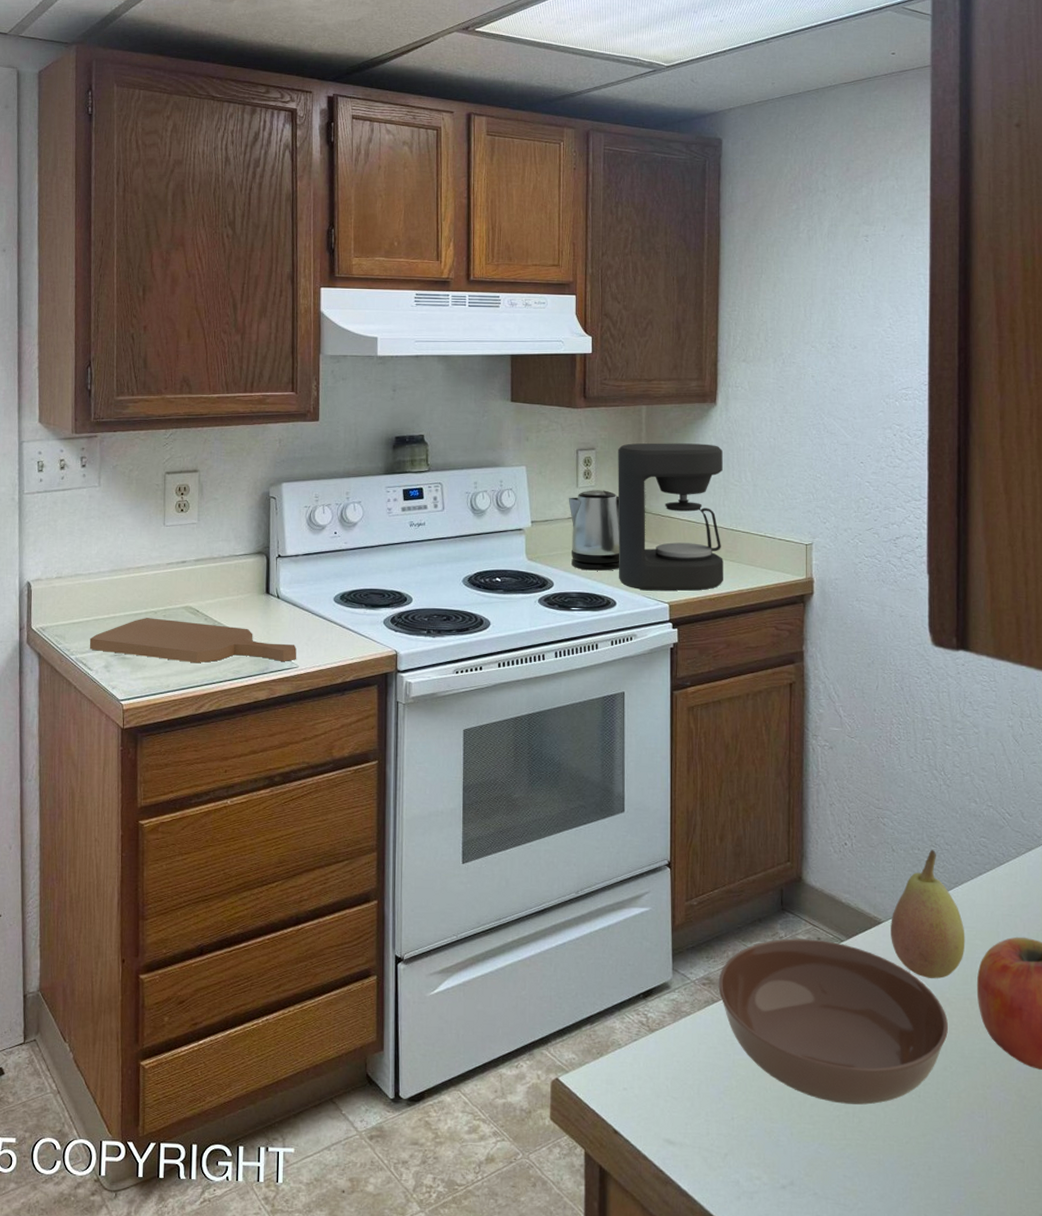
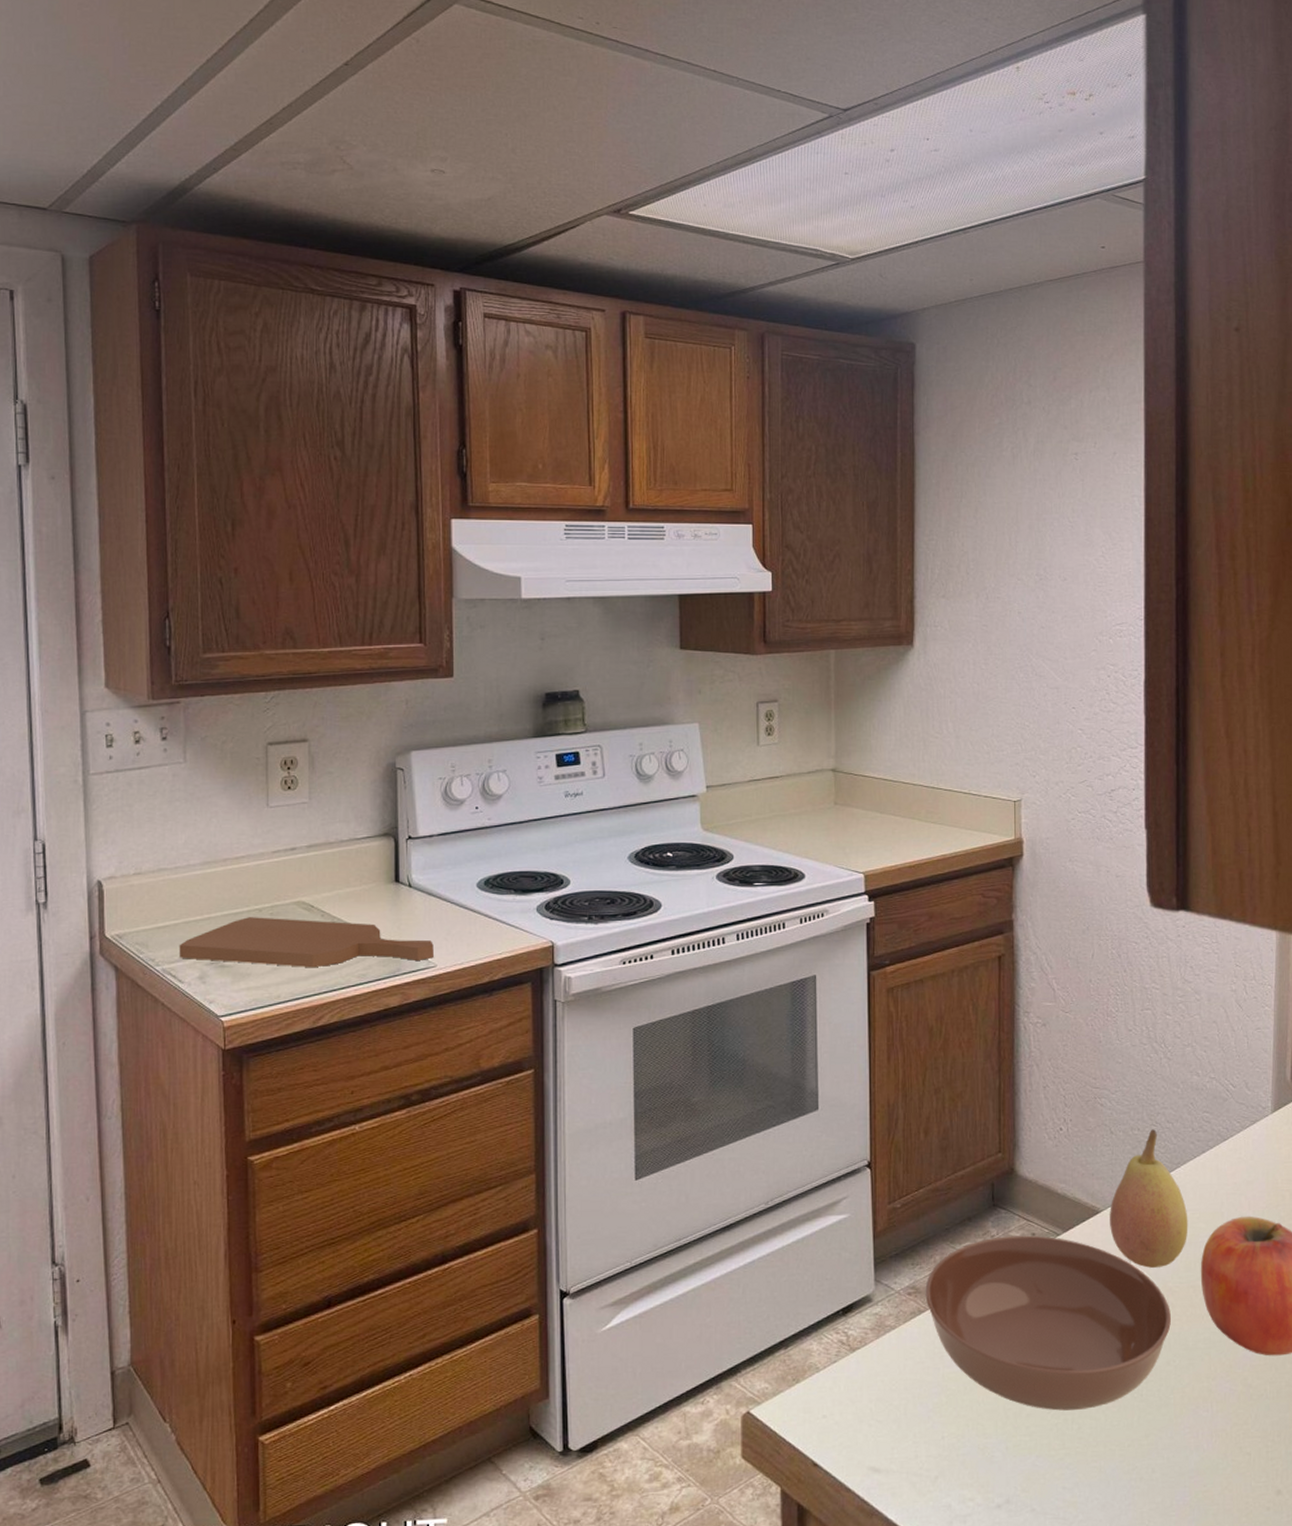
kettle: present [568,490,620,571] -> none [748,748,809,840]
coffee maker: present [618,443,723,591] -> none [804,691,924,860]

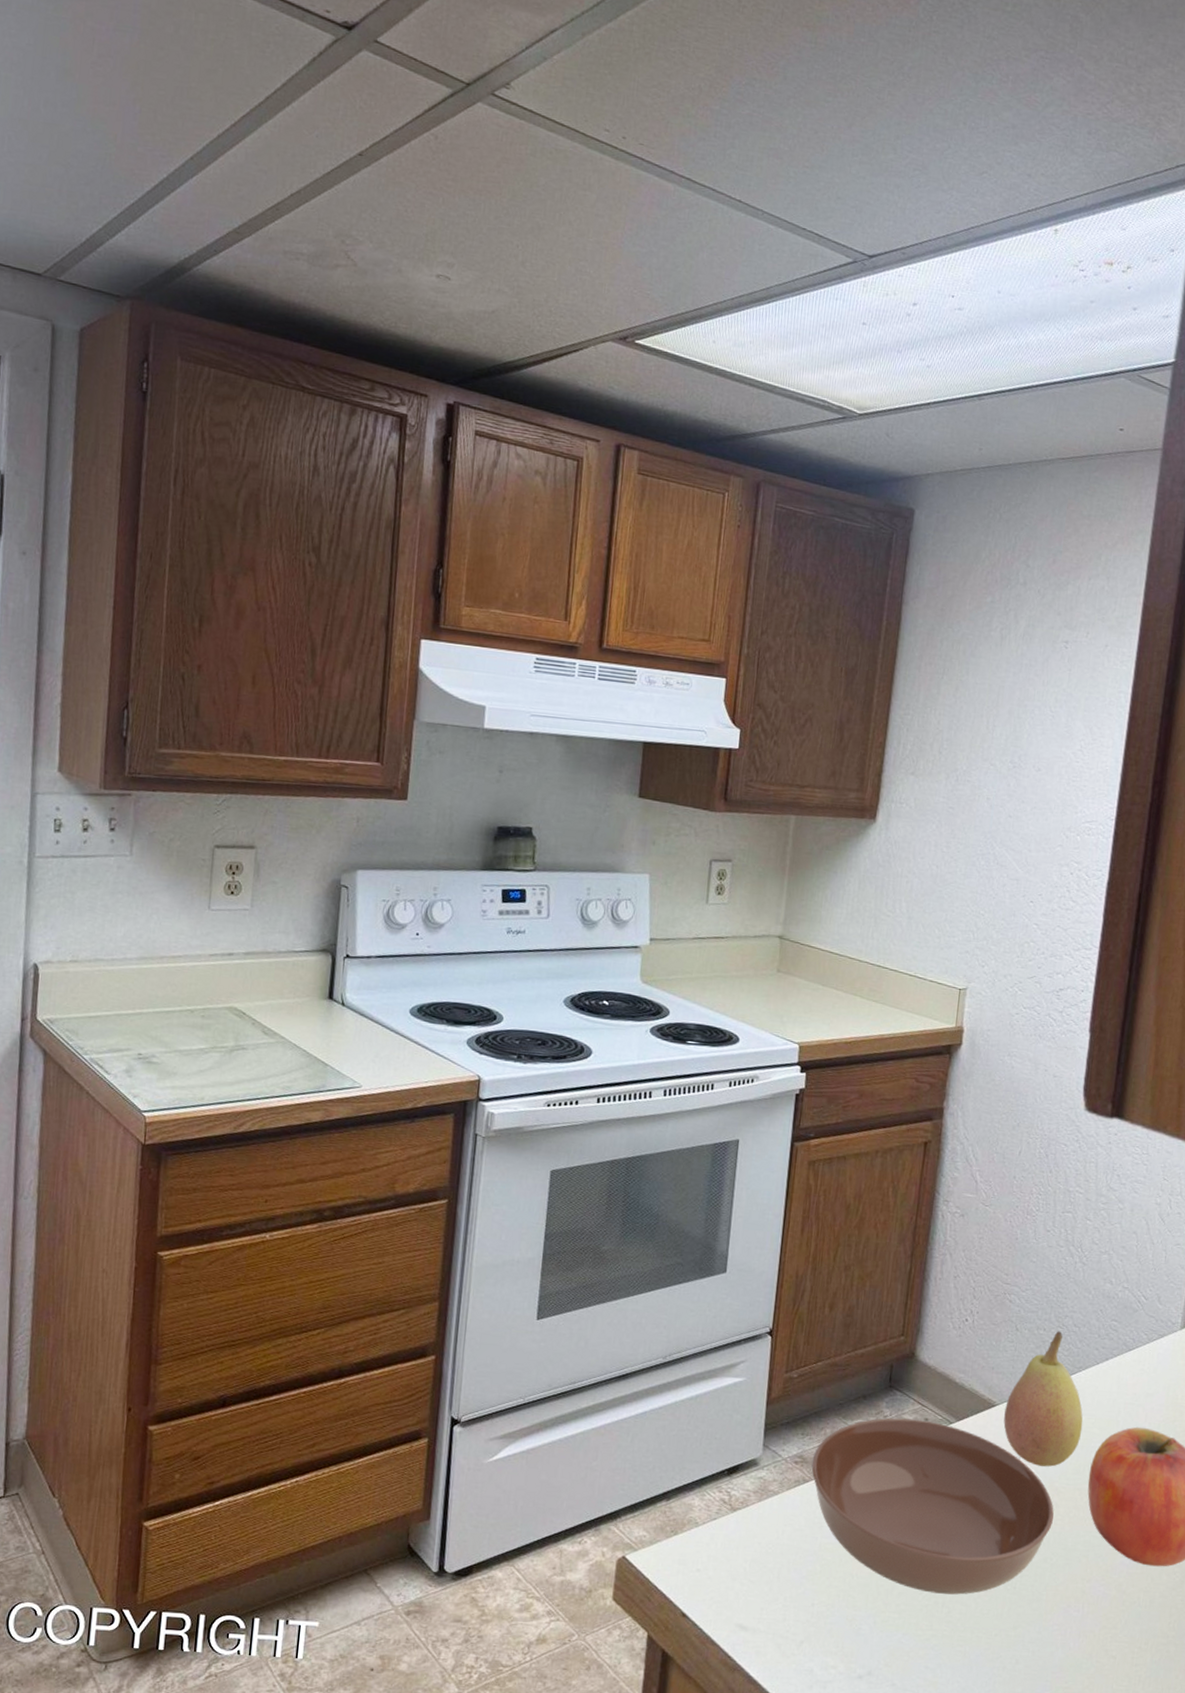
cutting board: present [179,917,434,968] -> none [108,1016,361,1080]

